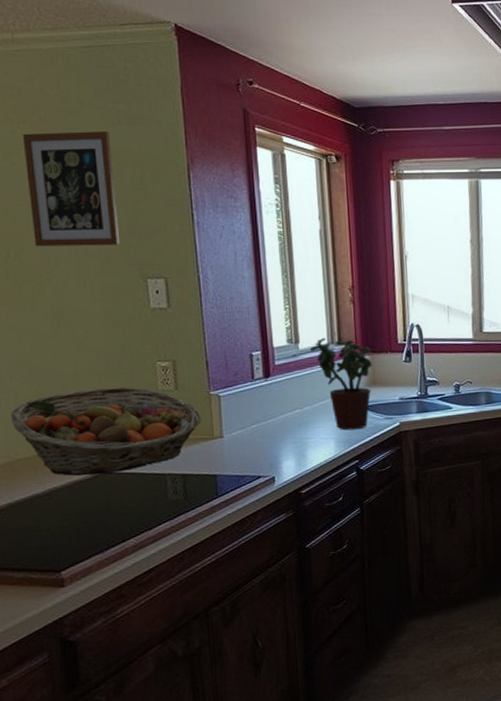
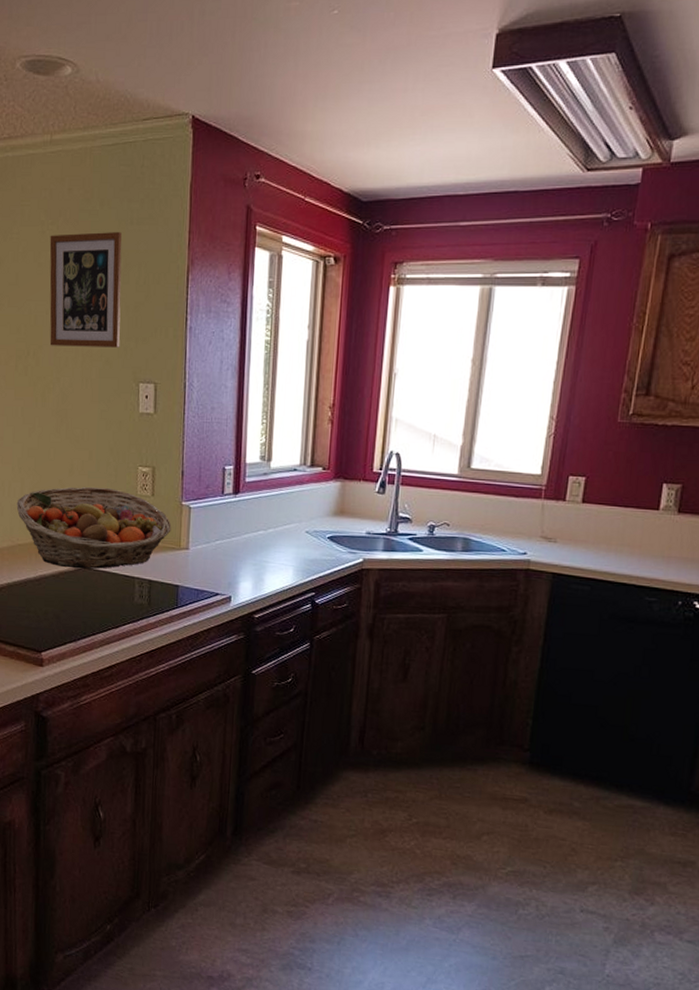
potted plant: present [309,337,373,431] -> none [281,457,345,560]

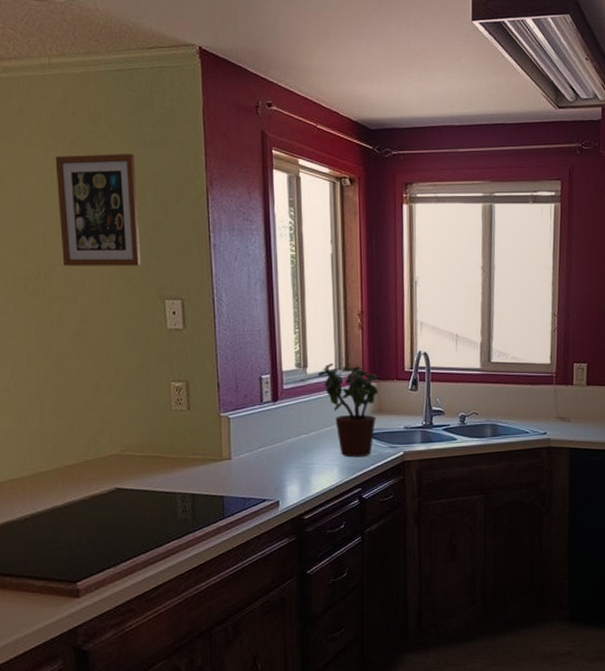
fruit basket: present [16,486,172,569] -> none [36,406,211,491]
potted plant: none [281,457,345,560] -> present [317,362,379,458]

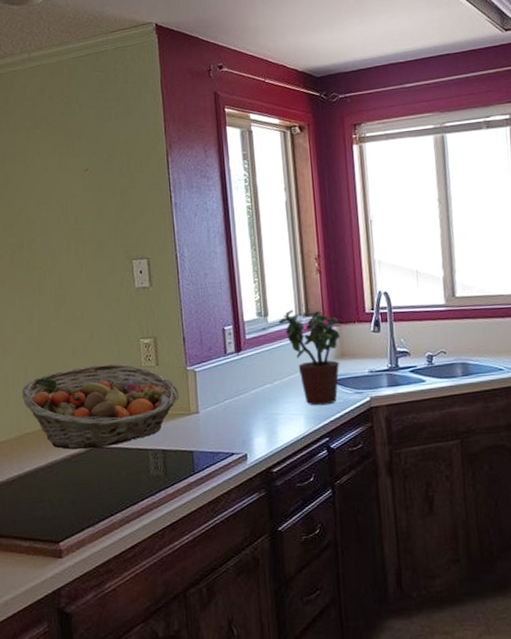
fruit basket: none [36,406,211,491] -> present [21,364,179,450]
picture frame: present [55,154,142,266] -> none [35,128,111,237]

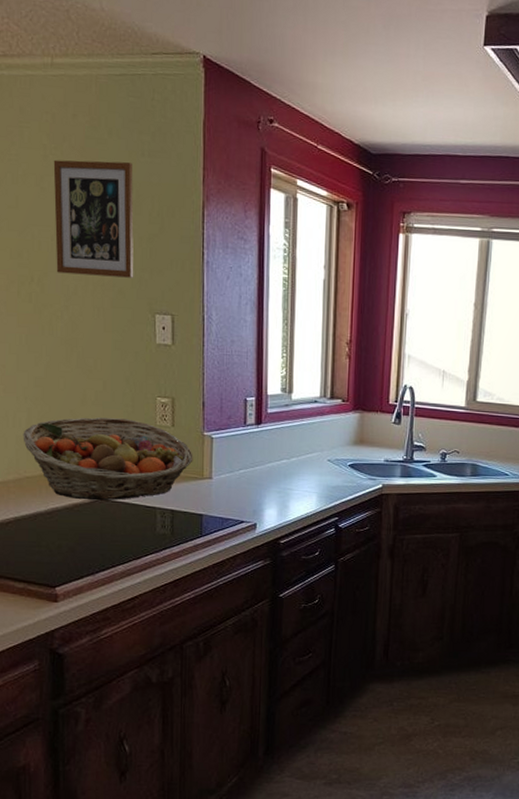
picture frame: none [35,128,111,237] -> present [53,159,134,278]
potted plant: present [278,309,340,406] -> none [302,390,363,487]

